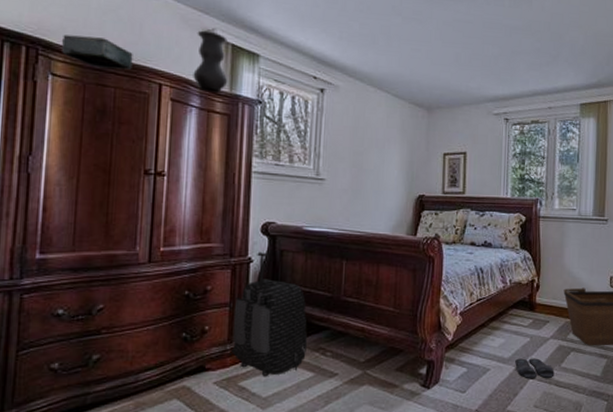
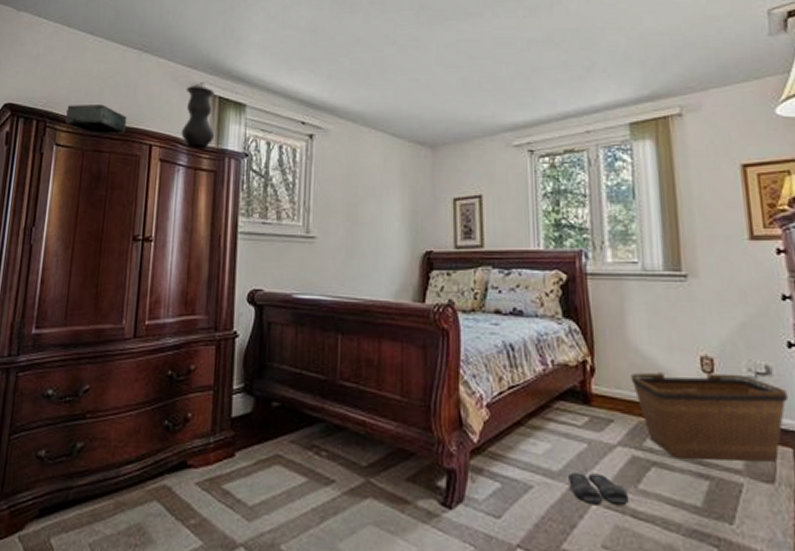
suitcase: present [227,252,308,377] -> none [210,324,299,480]

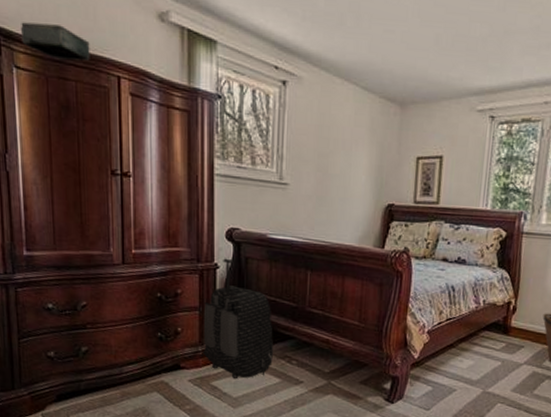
vase: present [181,85,215,149] -> none [150,13,186,86]
suitcase: none [210,324,299,480] -> present [199,258,273,379]
slippers: present [568,472,629,506] -> none [483,381,526,405]

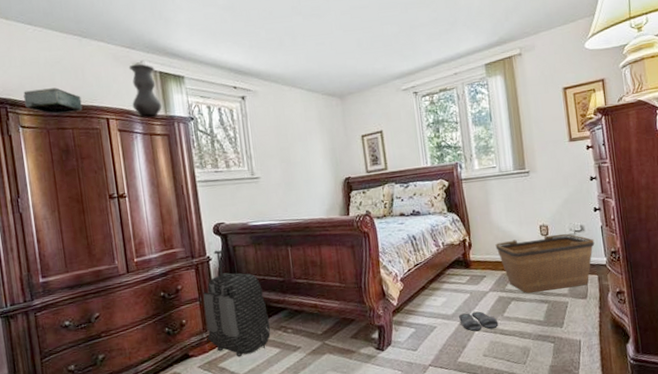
vase: none [150,13,186,86] -> present [128,63,162,118]
slippers: none [483,381,526,405] -> present [459,311,499,332]

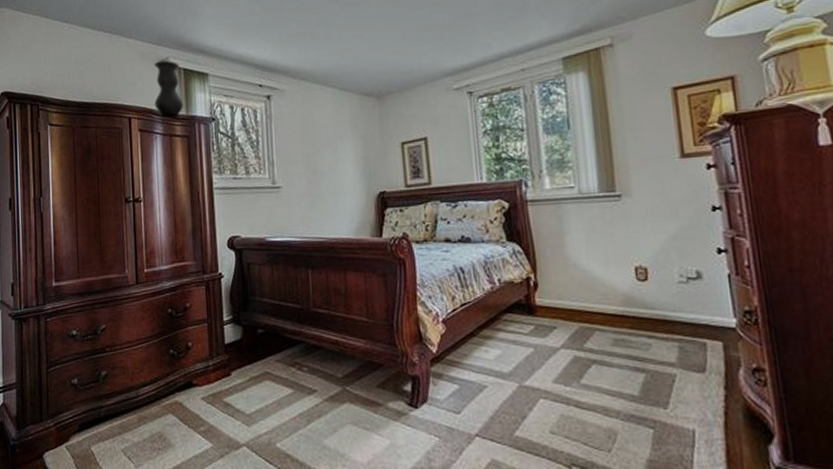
decorative box: present [23,87,83,114] -> none [54,85,107,112]
suitcase: present [203,250,271,358] -> none [210,266,283,394]
slippers: present [459,311,499,332] -> none [518,372,573,399]
bicycle basket: present [495,233,595,293] -> none [571,280,718,356]

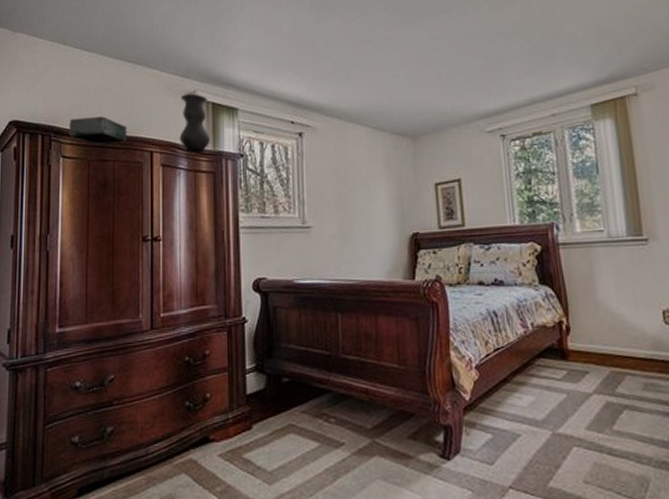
decorative box: none [54,85,107,112] -> present [69,116,127,145]

